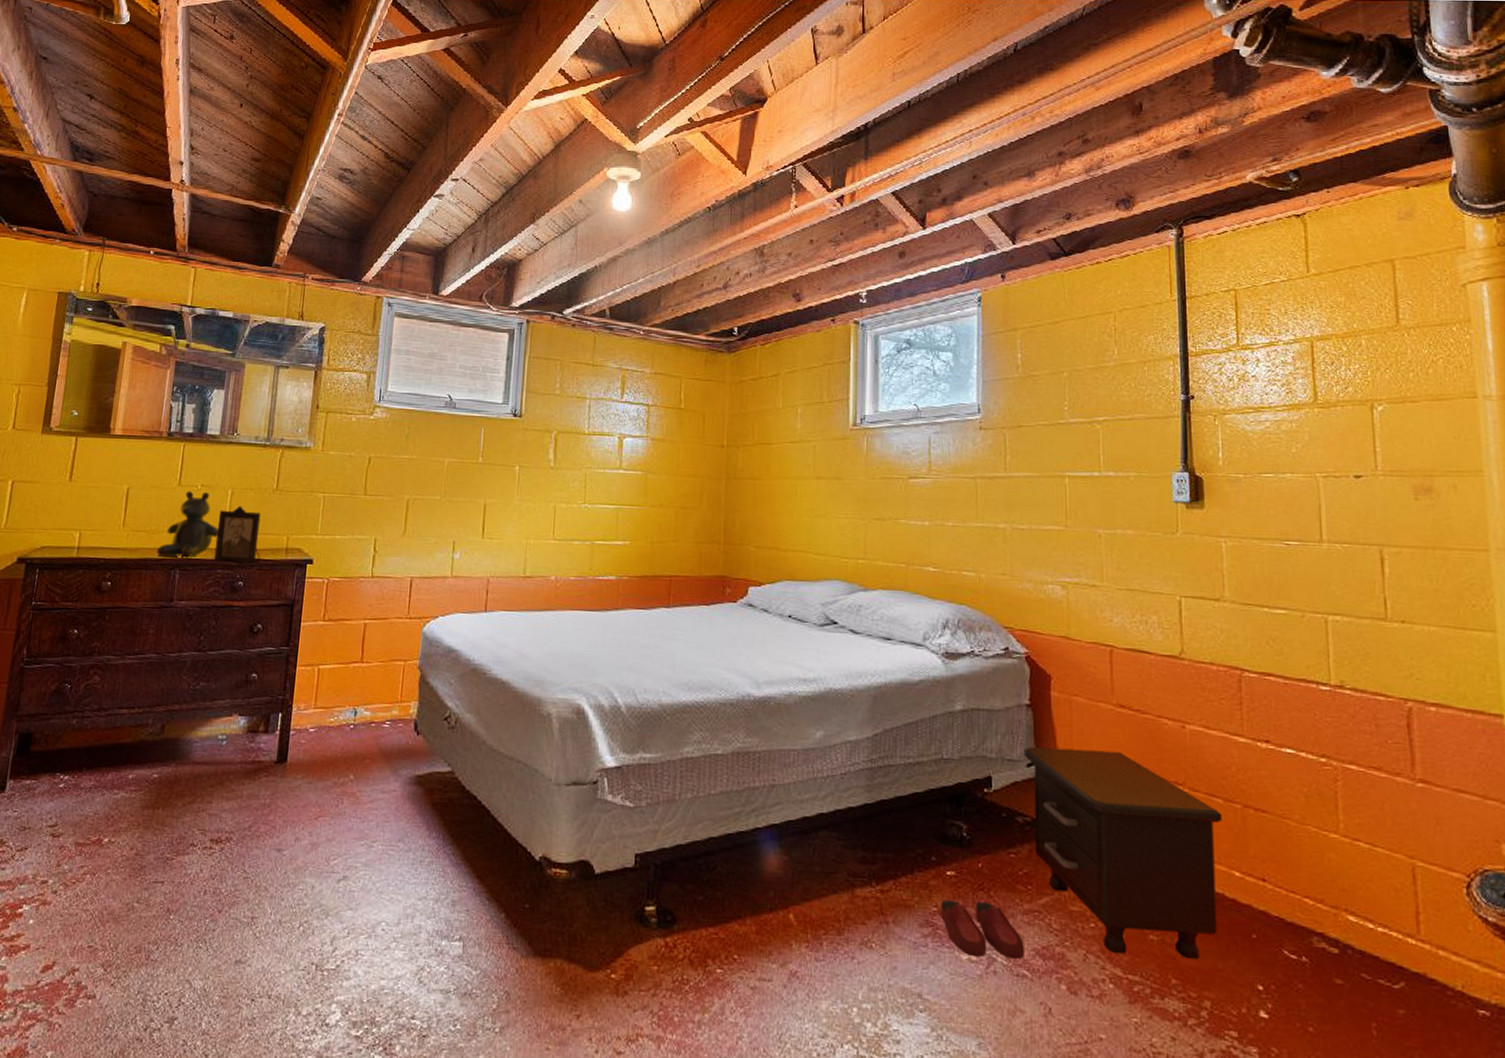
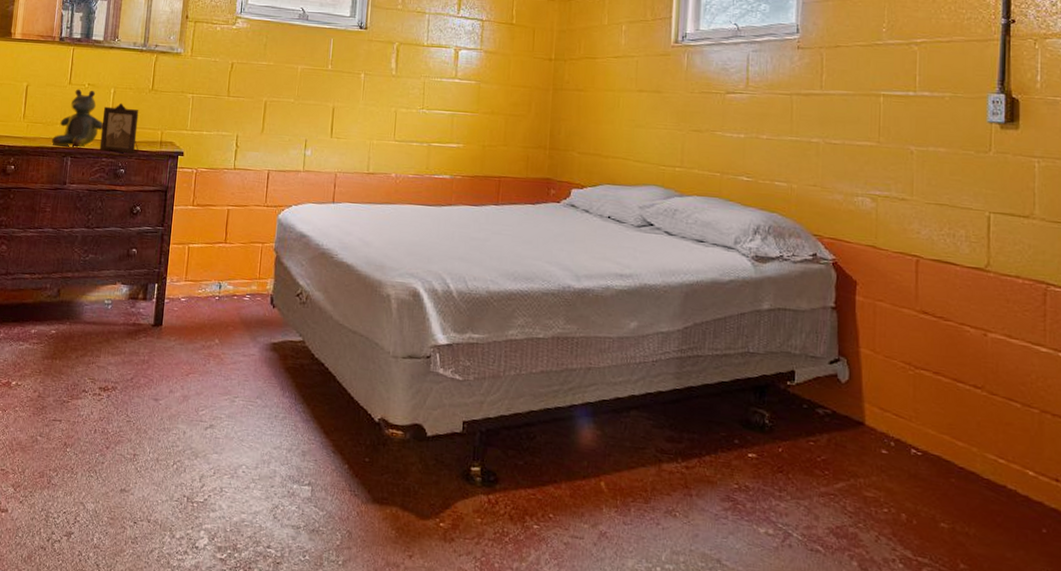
slippers: present [941,900,1024,959] -> none [741,479,819,536]
nightstand: present [1023,746,1222,959] -> none [826,345,1019,547]

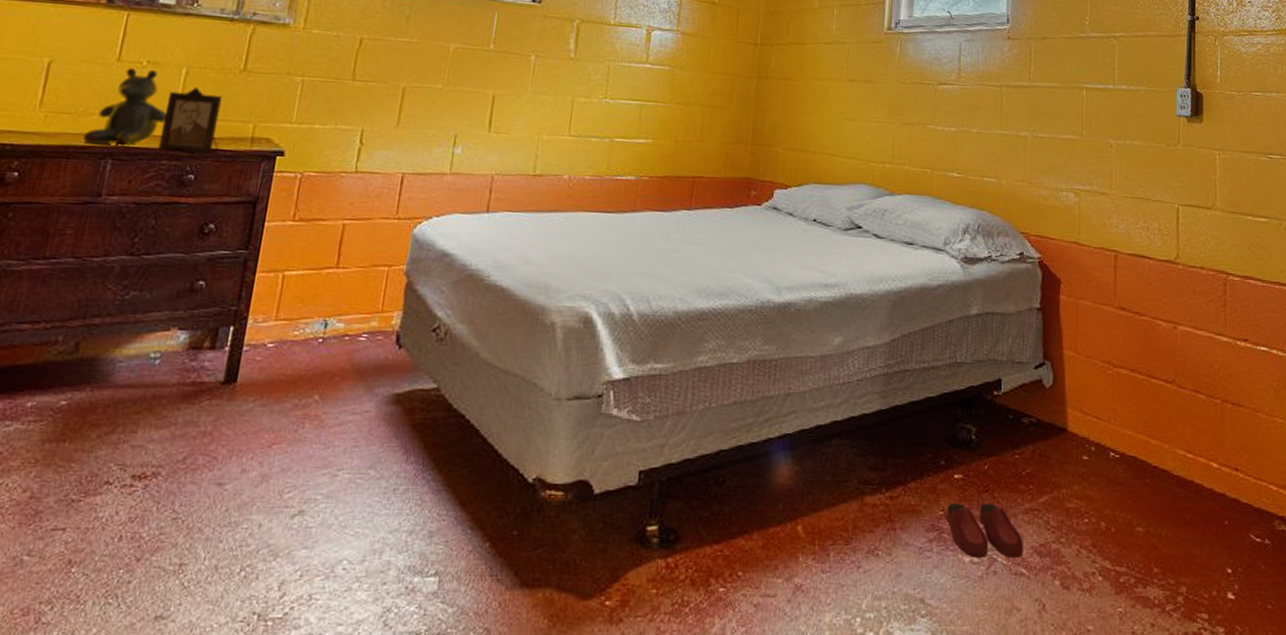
slippers: none [741,479,819,536] -> present [947,502,1023,558]

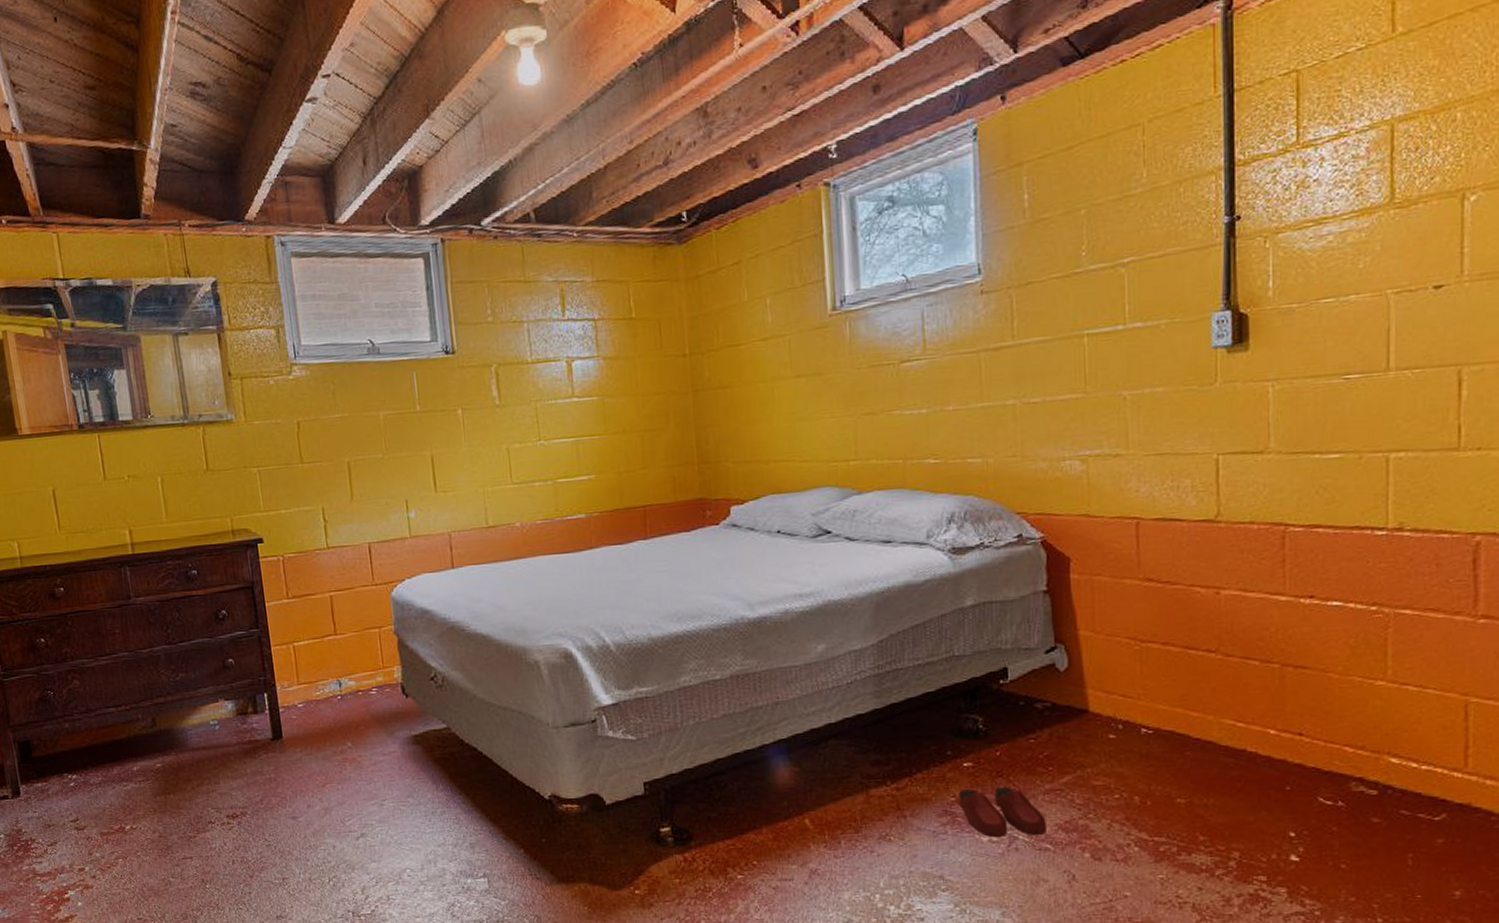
stuffed animal: present [83,67,167,146] -> none [100,483,158,556]
photo frame: present [157,87,223,155] -> none [153,492,209,554]

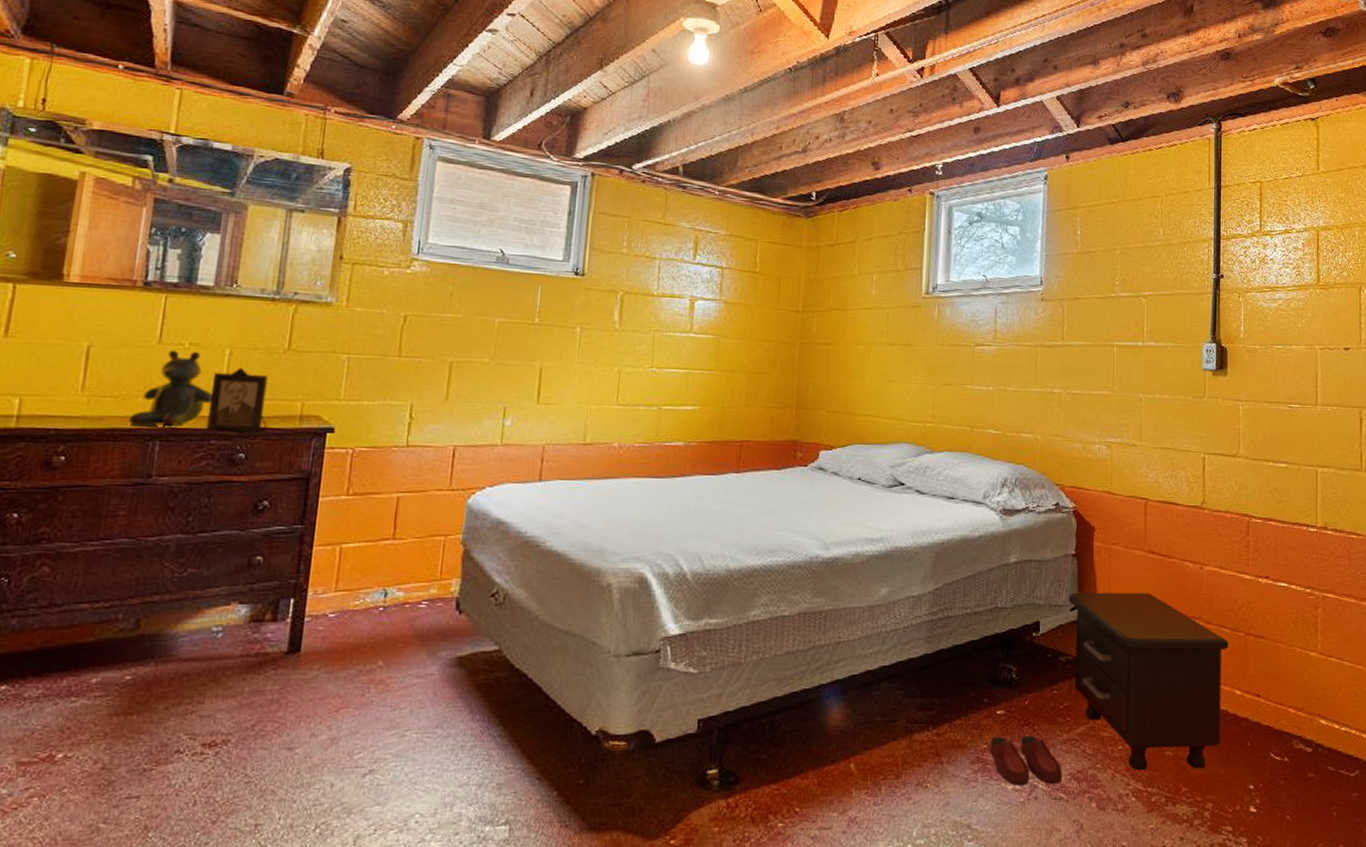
stuffed animal: none [100,483,158,556] -> present [129,349,212,428]
photo frame: none [153,492,209,554] -> present [205,367,269,434]
nightstand: none [1041,626,1258,819] -> present [1068,592,1229,770]

